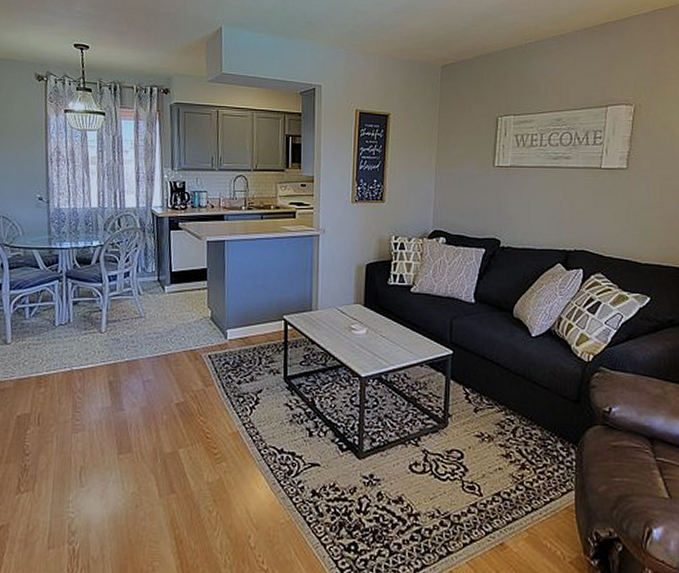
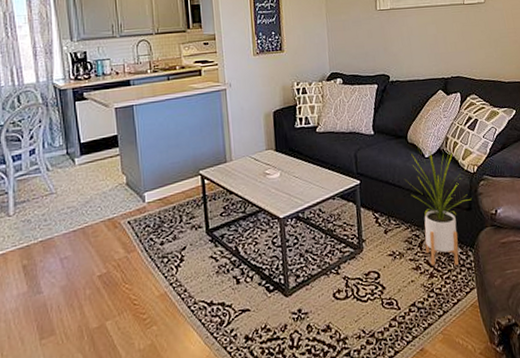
house plant: none [505,325,582,461] -> present [405,147,472,266]

